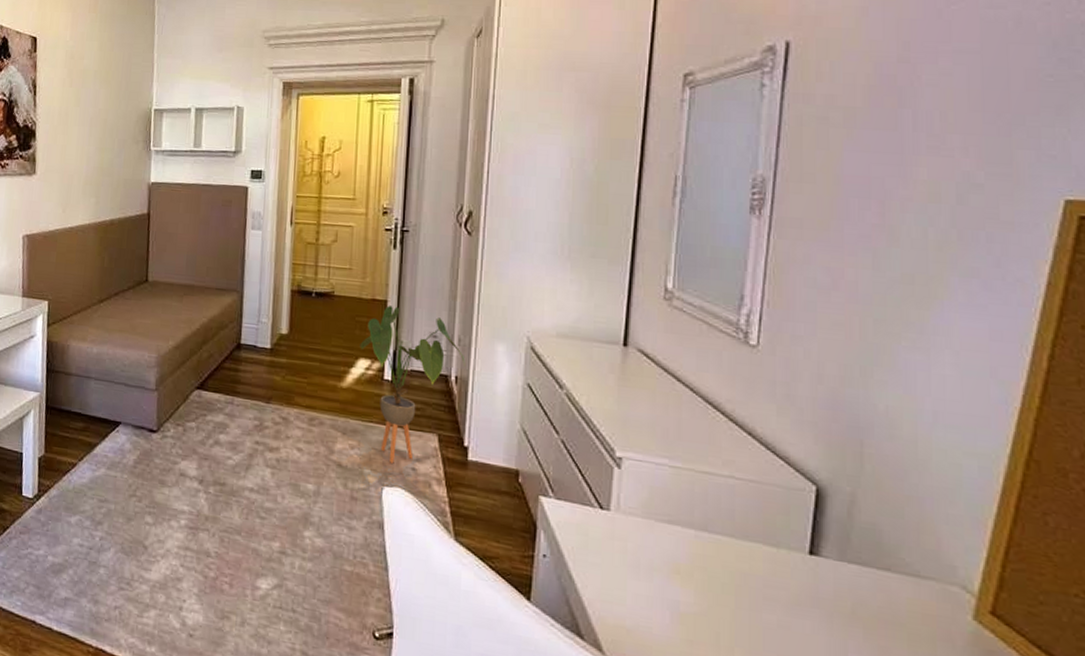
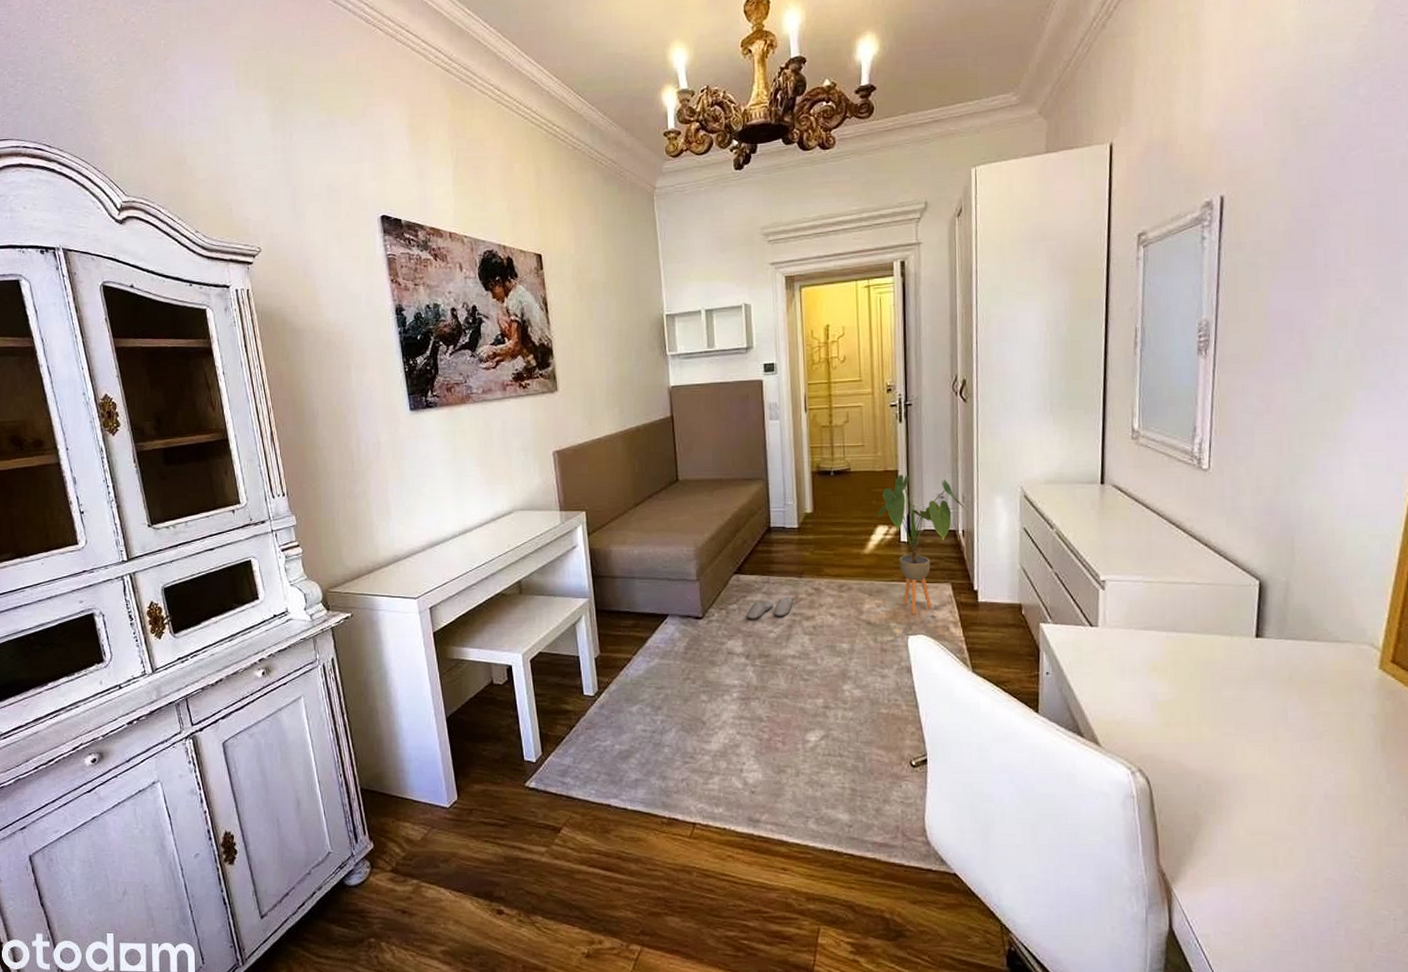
slippers: none [204,422,257,443] -> present [746,598,793,620]

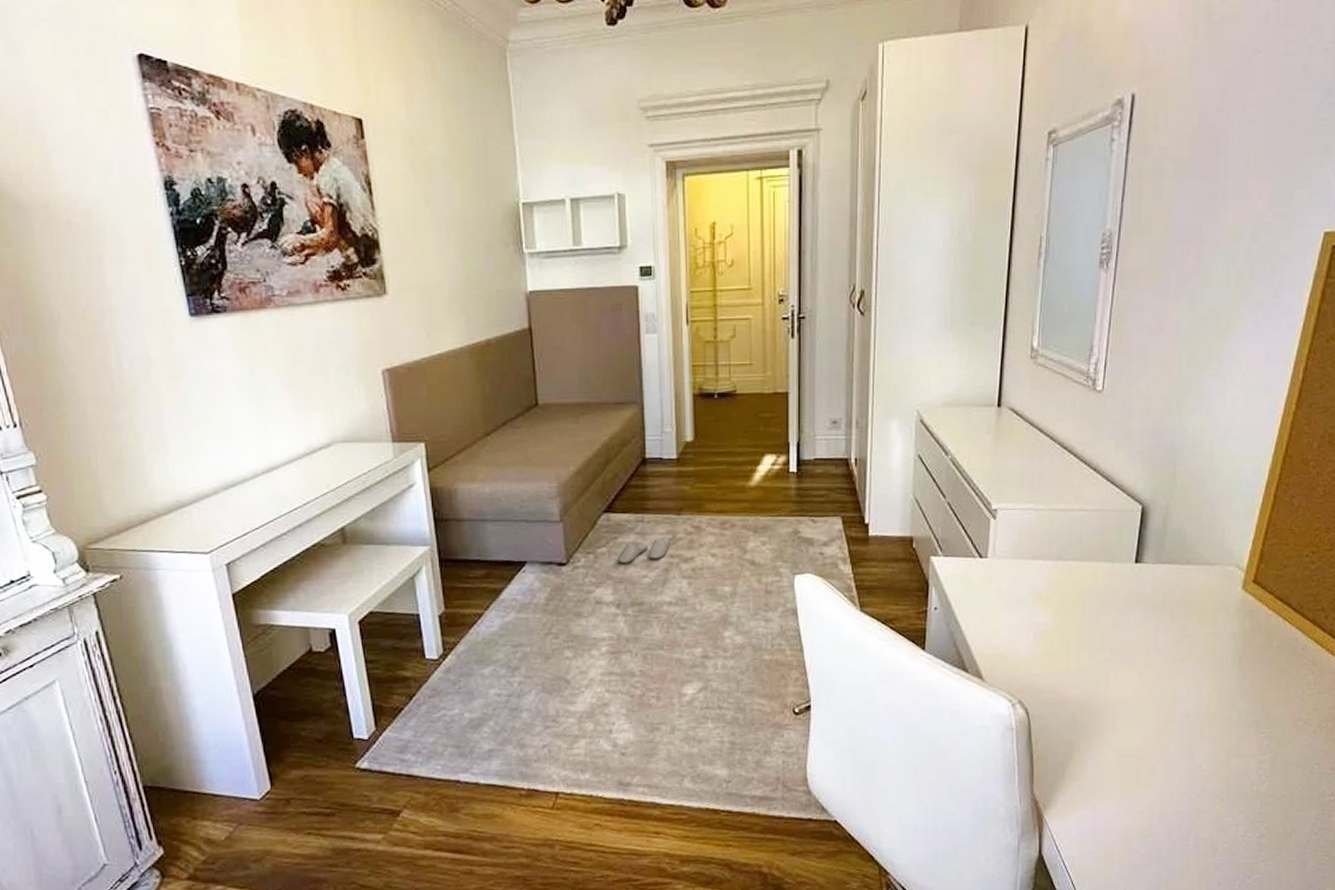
house plant: present [877,475,970,615] -> none [765,397,863,552]

